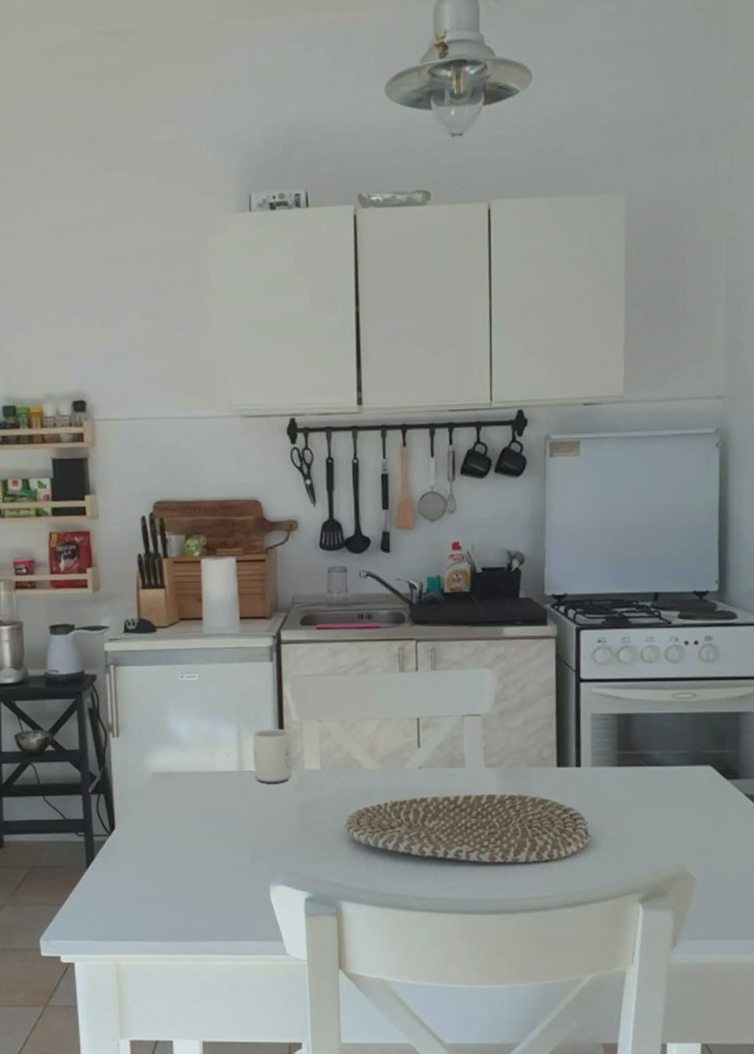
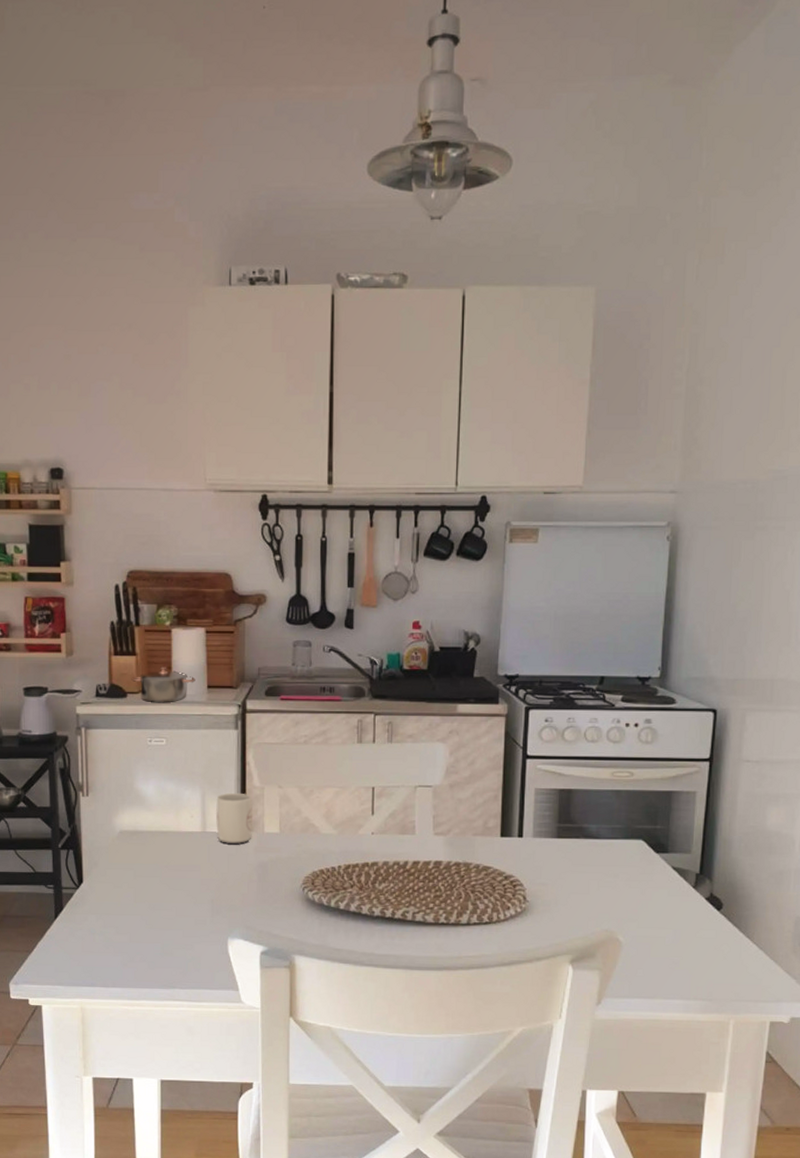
cooking pot: none [160,599,227,636] -> present [131,667,195,702]

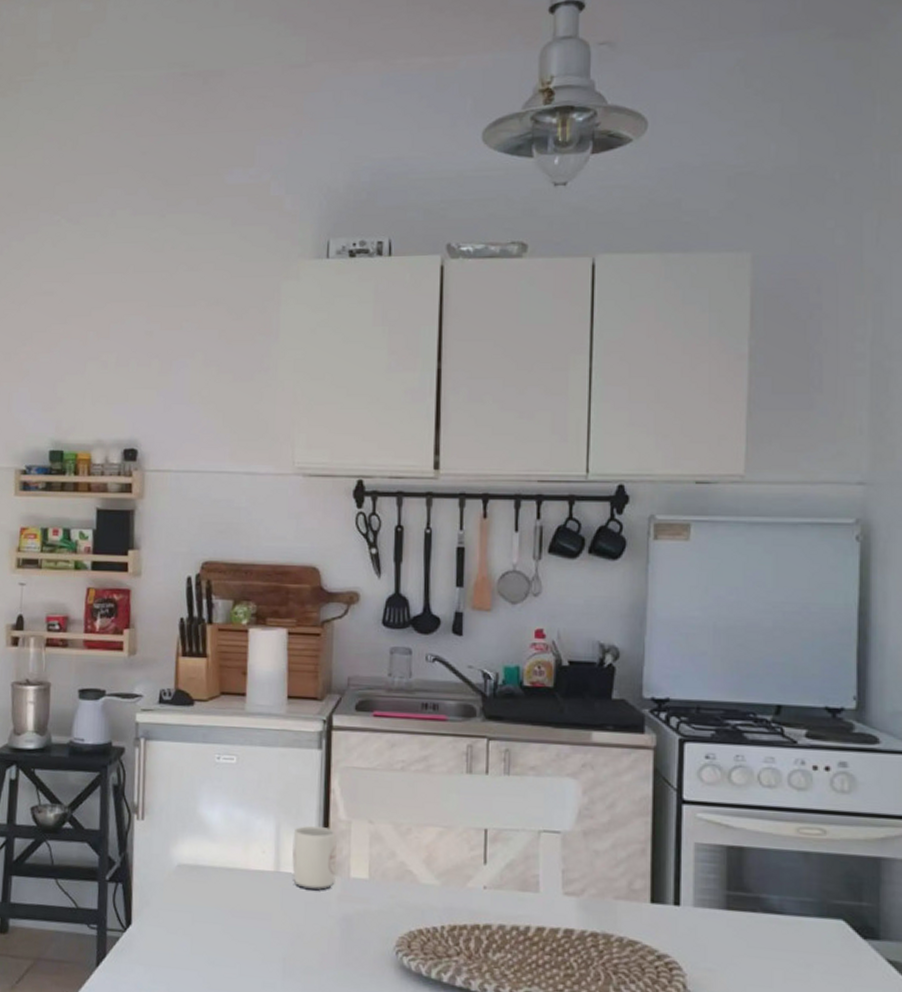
cooking pot: present [131,667,195,702] -> none [200,671,274,714]

